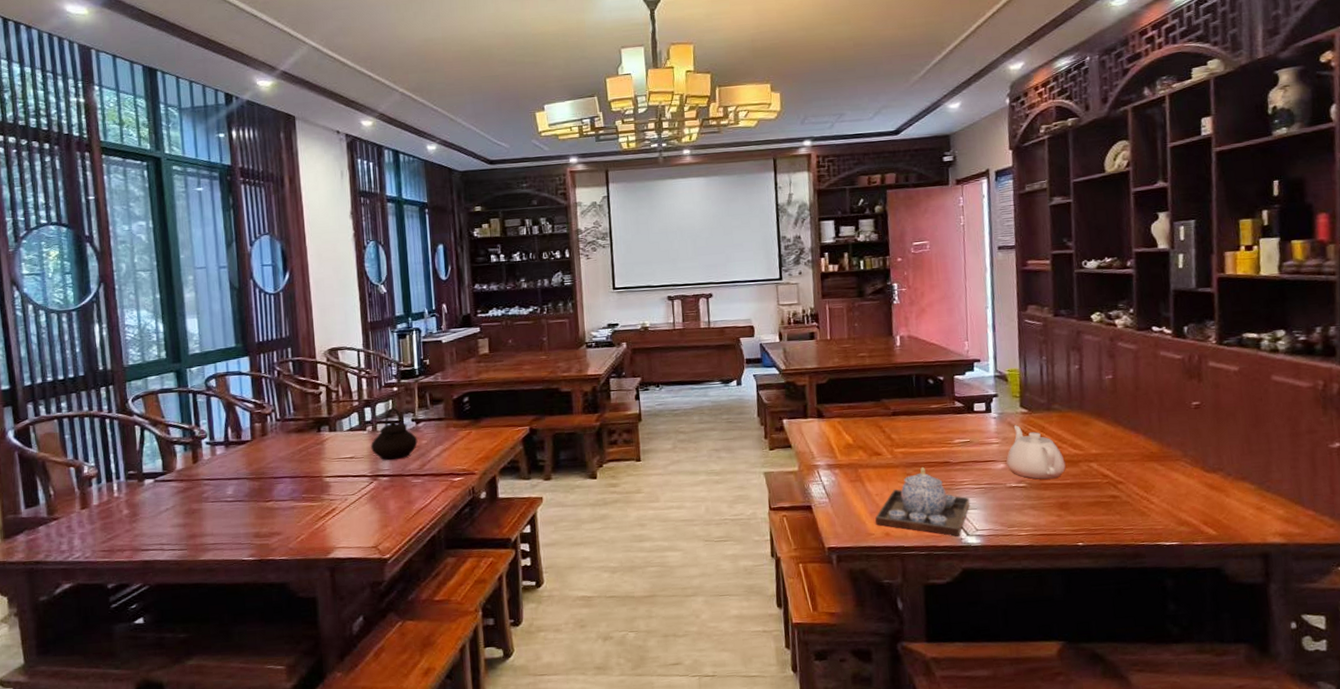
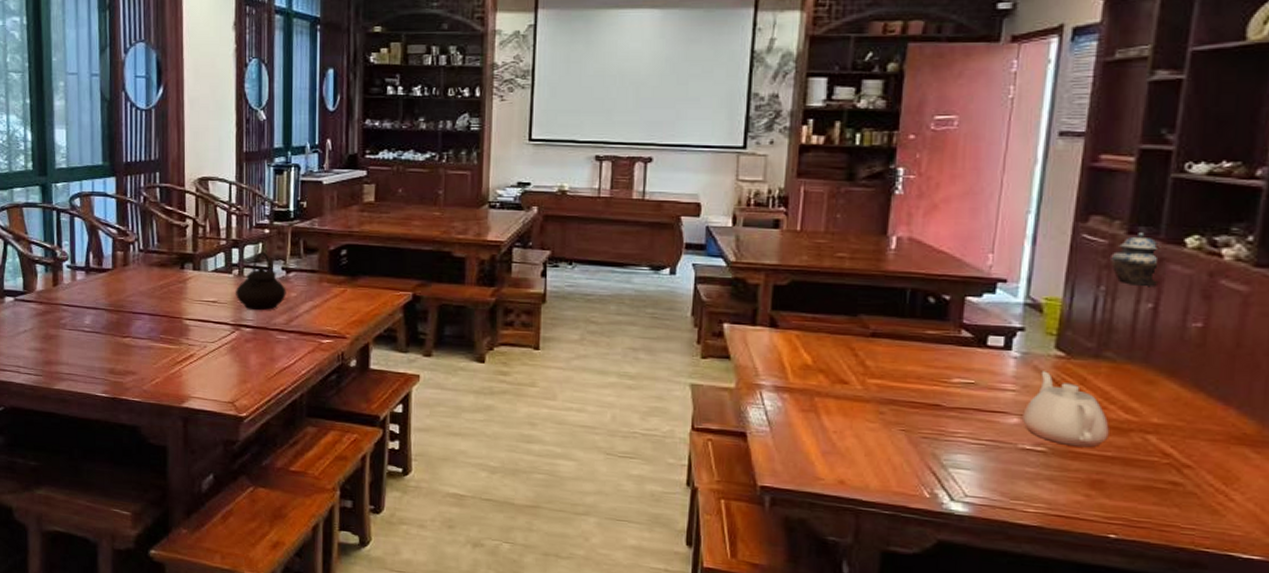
tea set: present [875,467,970,536] -> none [828,407,962,500]
ginger jar: none [1045,313,1081,354] -> present [1109,231,1161,288]

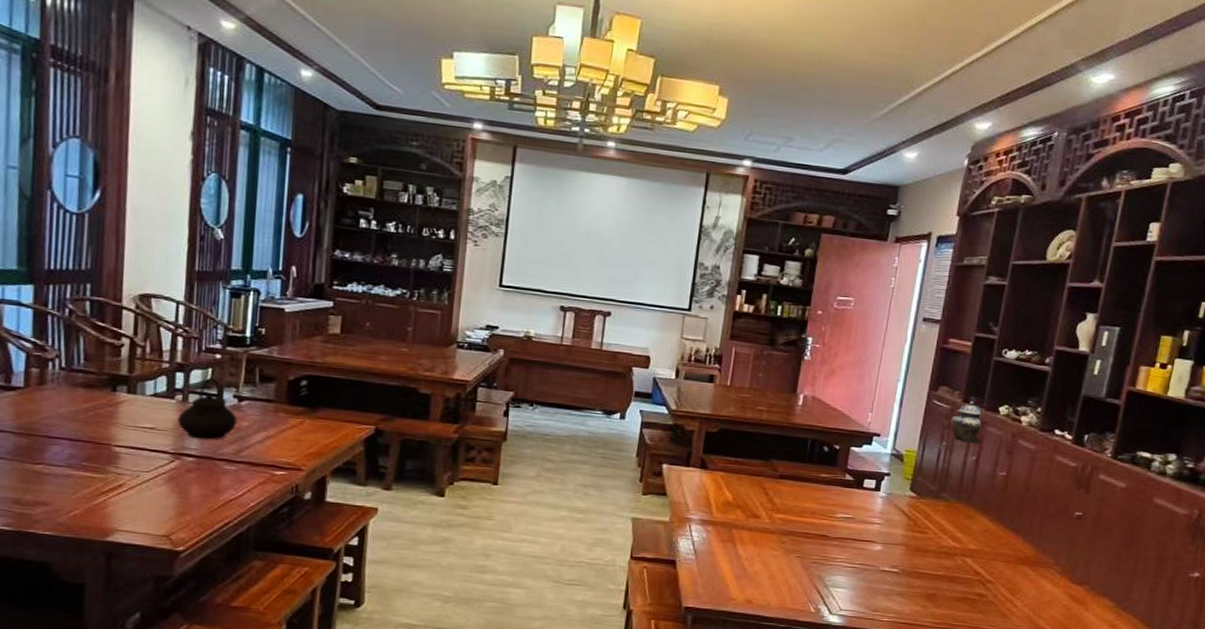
teapot: present [1021,371,1109,448] -> none [883,508,942,569]

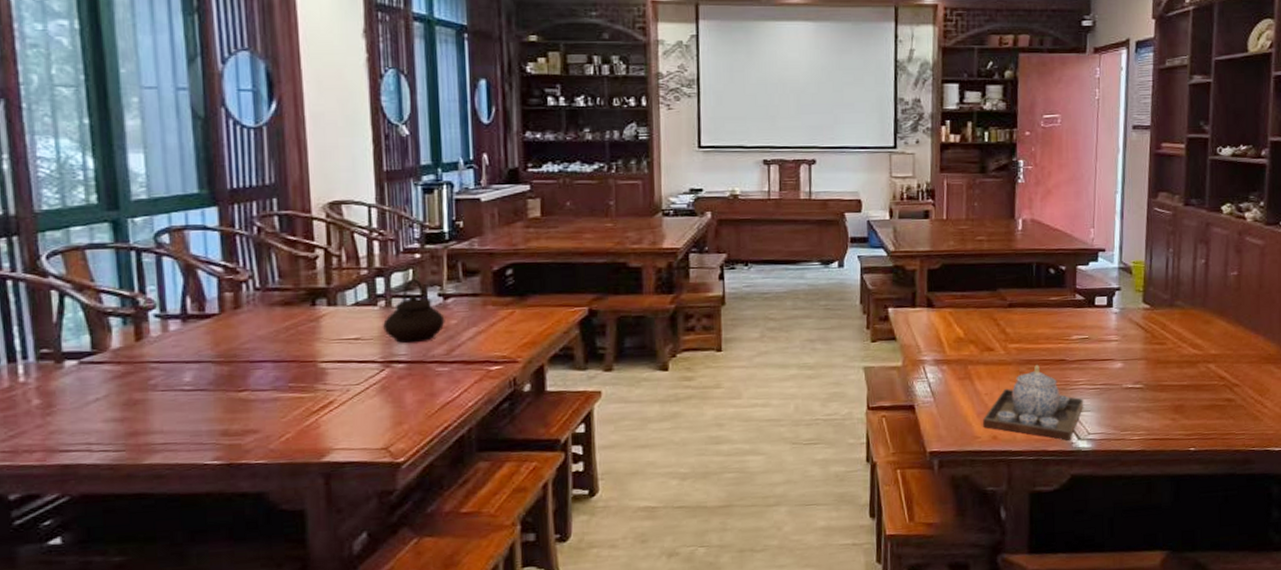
tea set: none [740,537,840,613] -> present [983,365,1084,440]
ginger jar: present [950,400,984,444] -> none [1174,203,1209,247]

